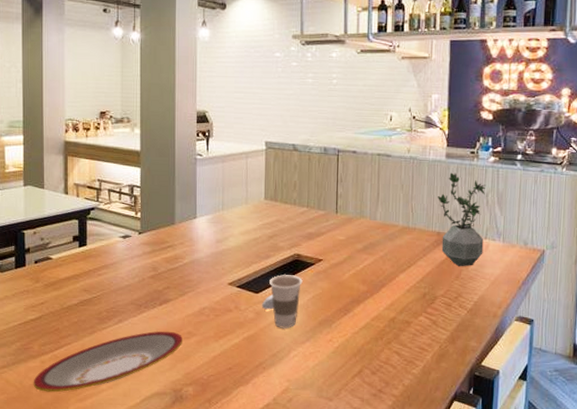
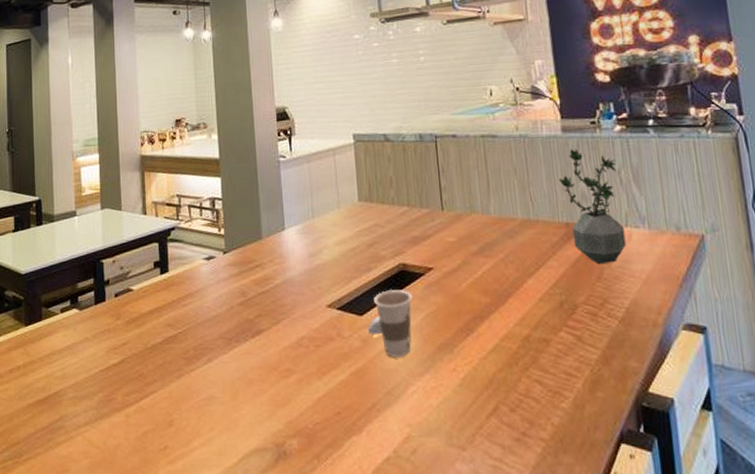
plate: present [33,331,182,393] -> none [118,369,281,454]

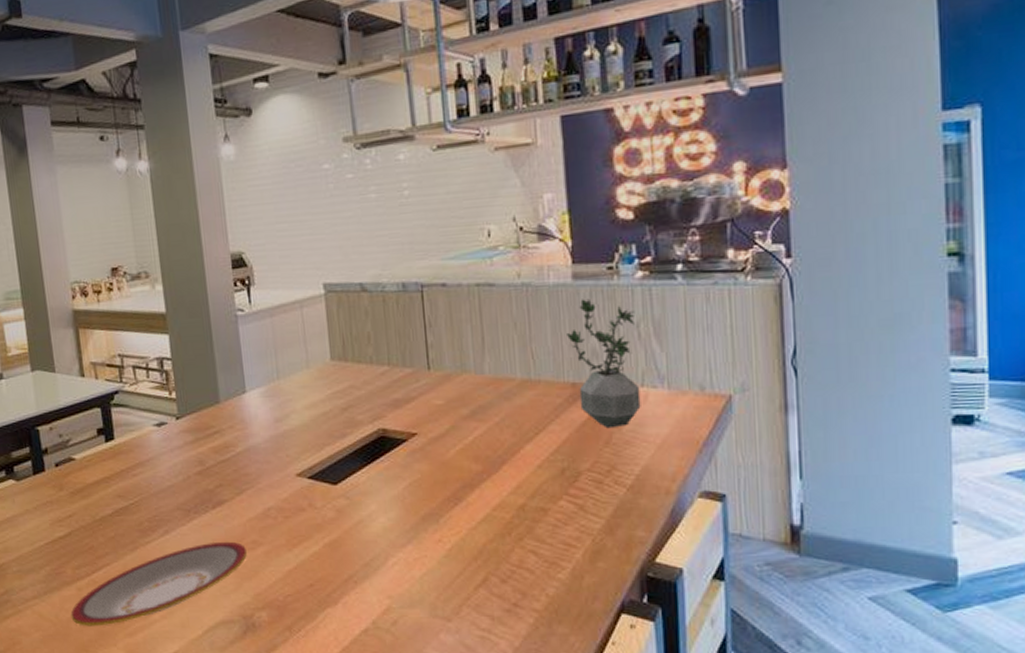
plate: none [118,369,281,454] -> present [71,541,247,626]
cup: present [368,290,413,359] -> none [343,457,394,530]

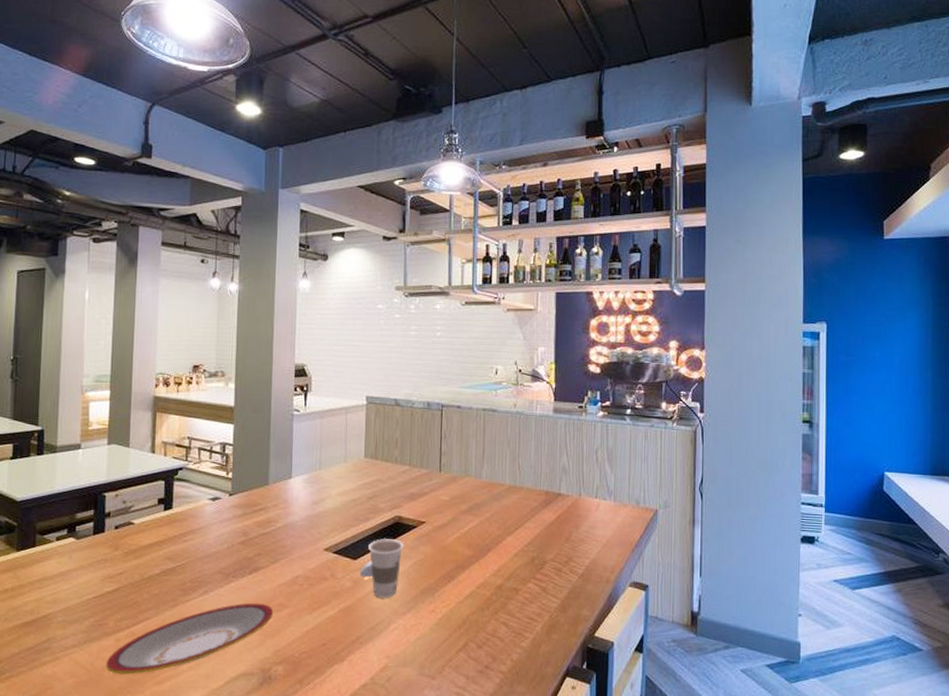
cup: none [343,457,394,530] -> present [360,539,404,599]
potted plant: present [567,298,641,429] -> none [546,428,596,529]

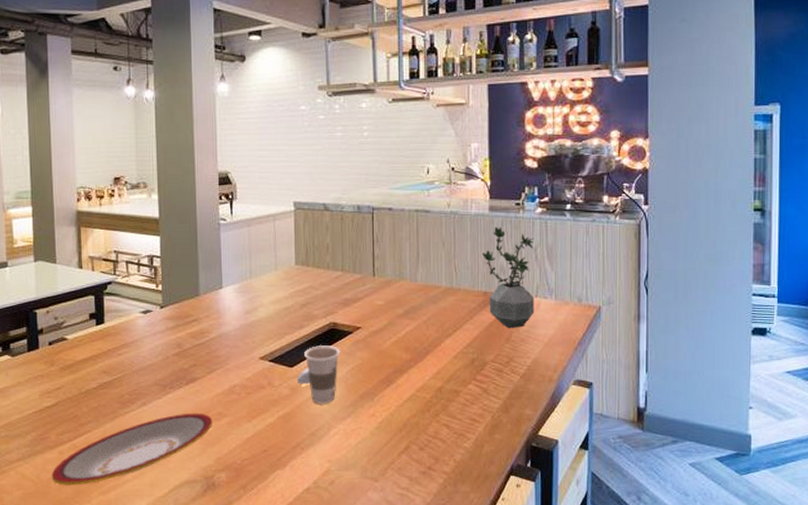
potted plant: none [546,428,596,529] -> present [483,227,535,329]

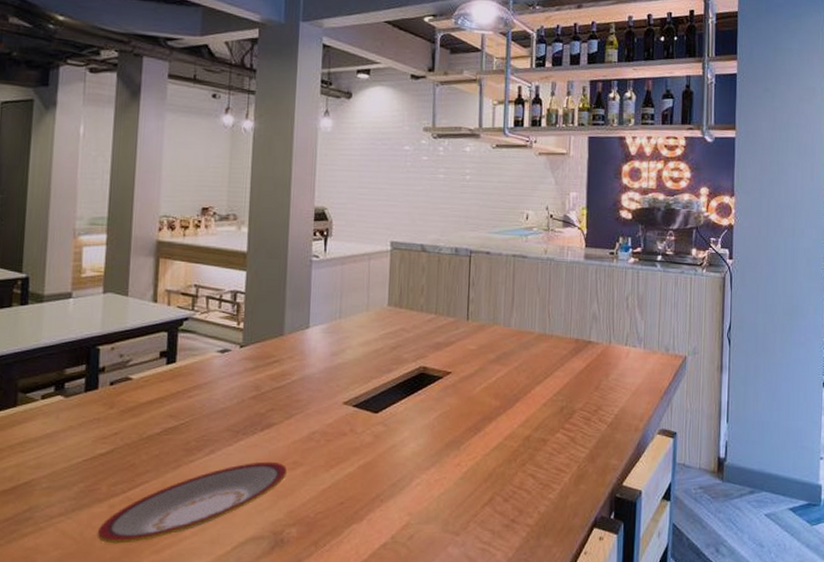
cup: present [297,345,340,405] -> none [381,391,429,454]
potted plant: present [483,227,535,329] -> none [576,274,627,377]

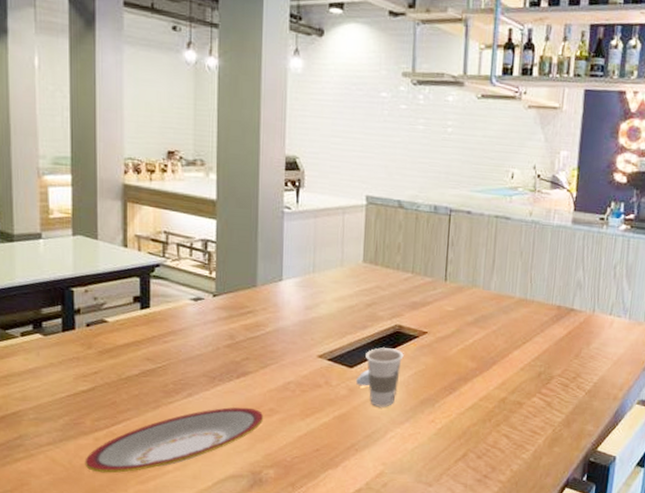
cup: none [381,391,429,454] -> present [356,347,404,408]

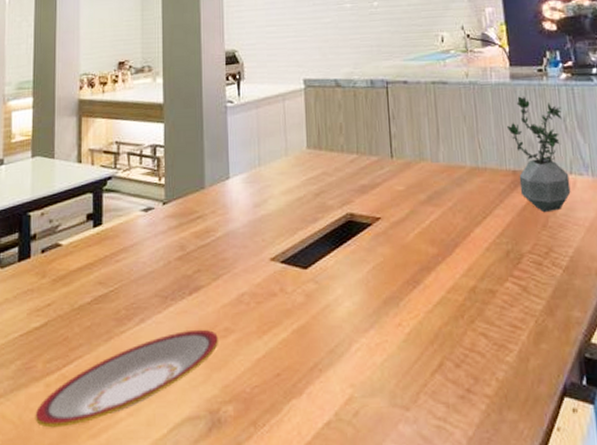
cup: present [356,347,404,408] -> none [312,241,359,314]
potted plant: none [560,240,615,345] -> present [507,96,571,213]

